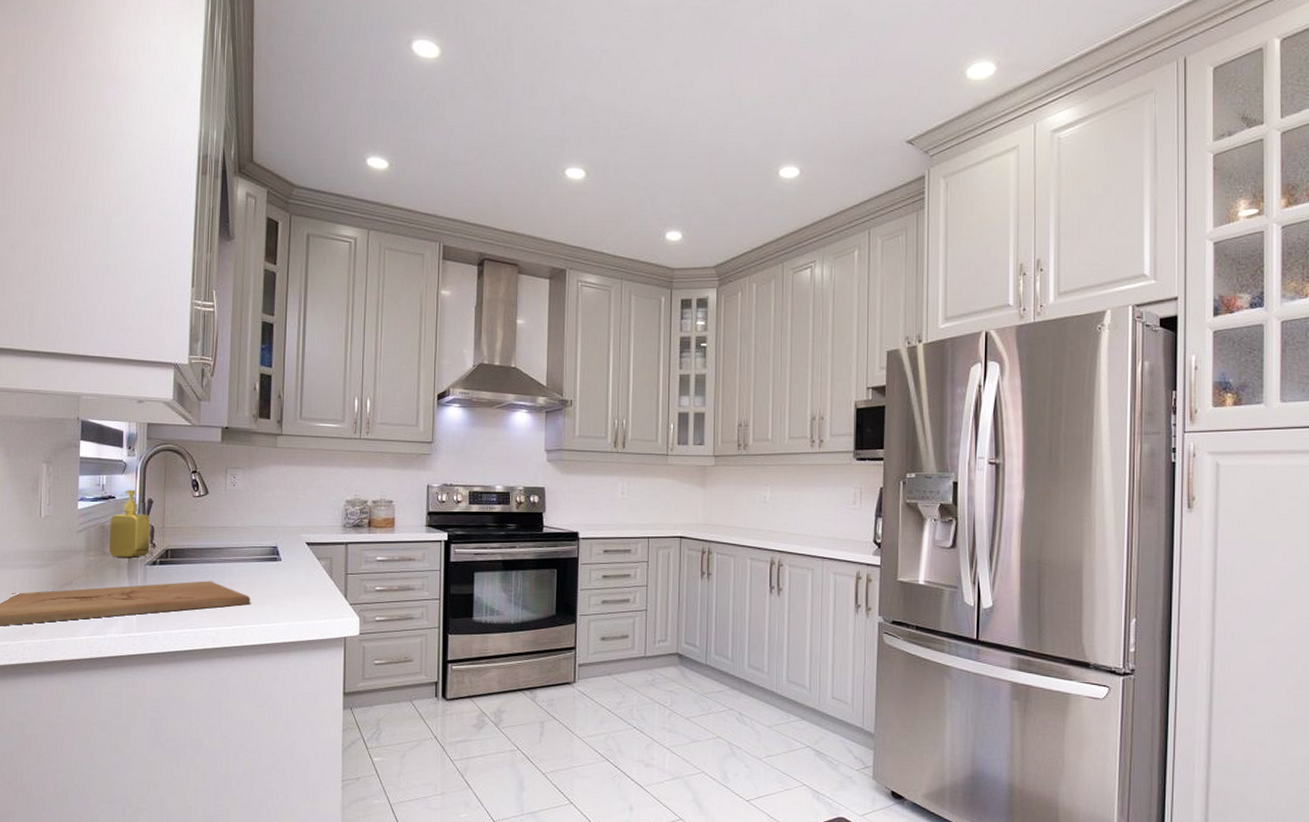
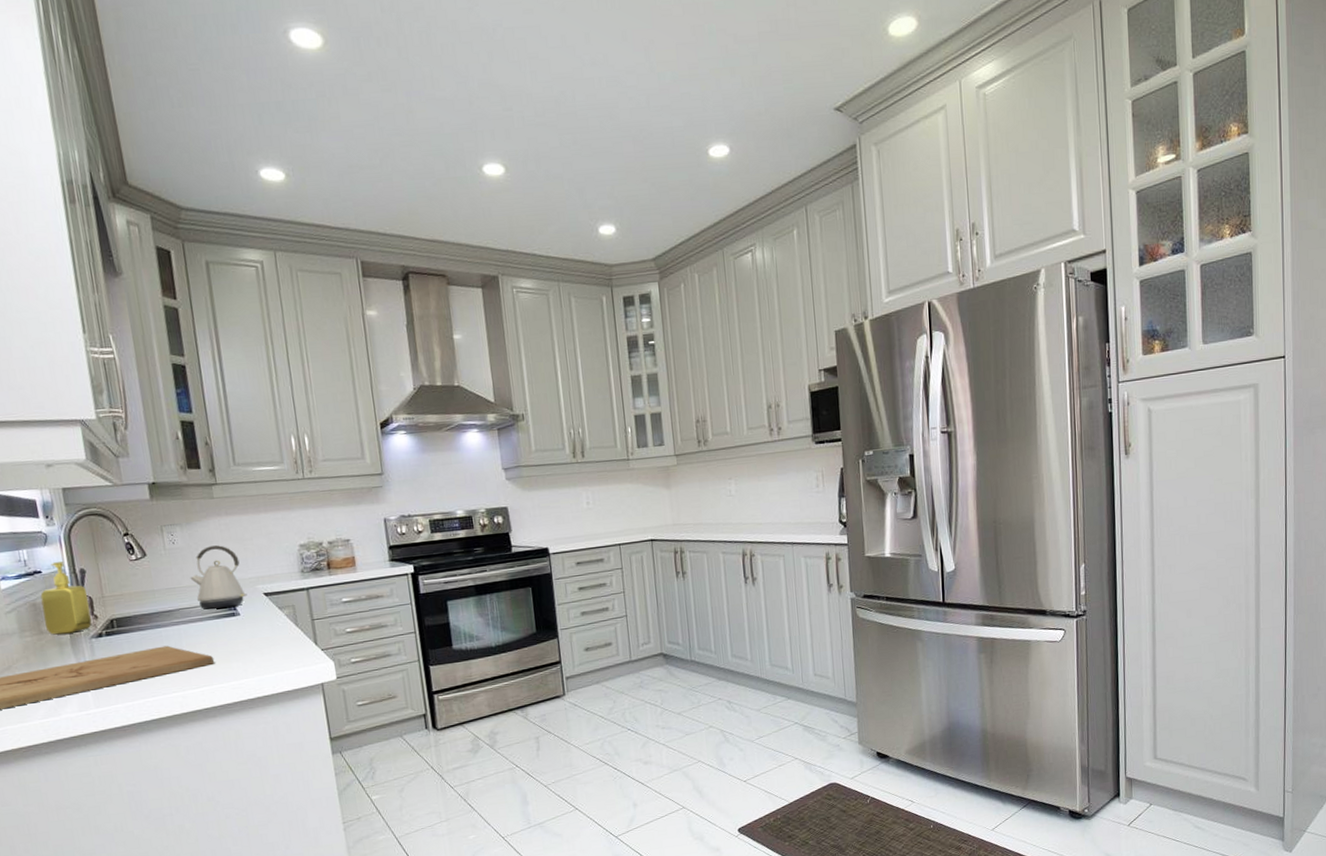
kettle: none [243,492,291,553] -> present [190,545,248,610]

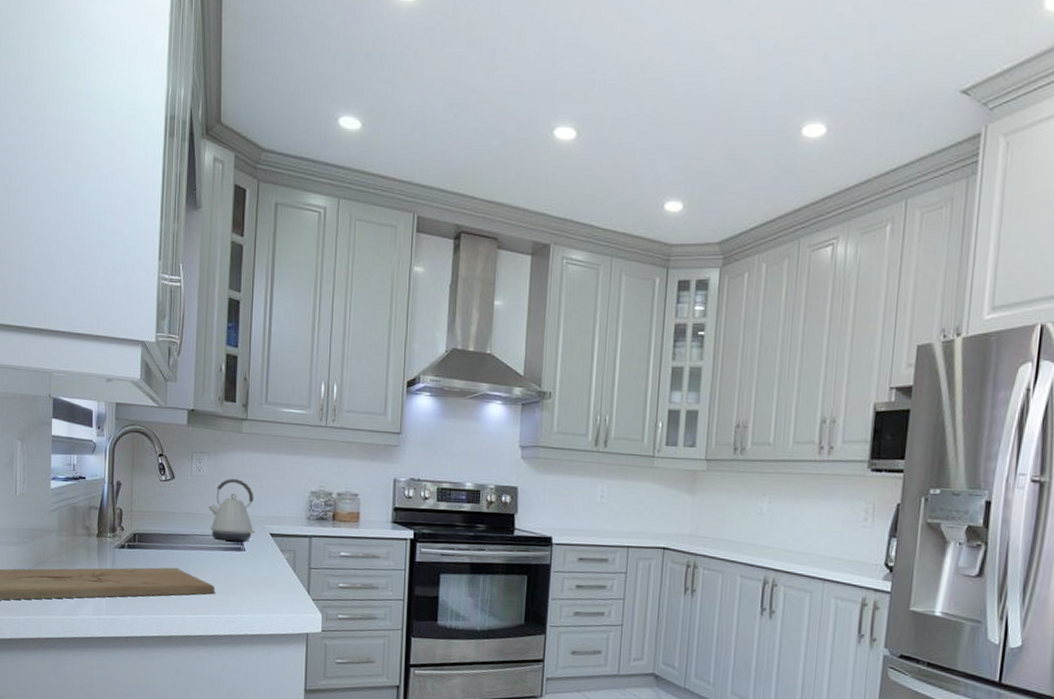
soap dispenser: present [40,560,92,635] -> none [80,470,119,540]

